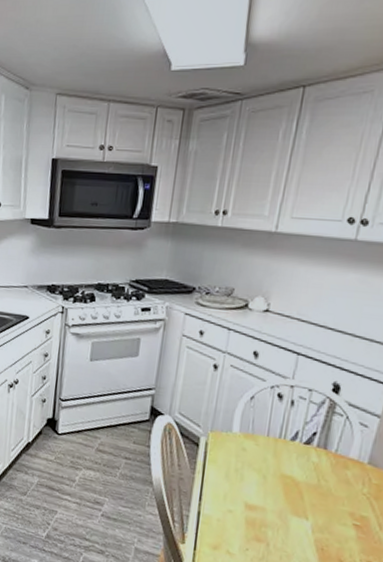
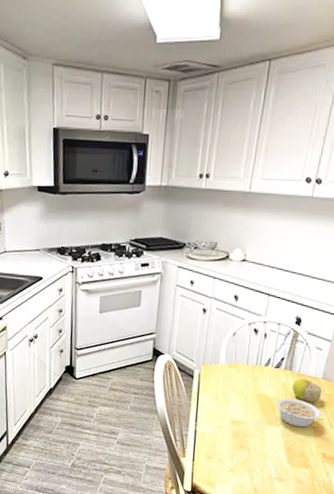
legume: none [305,483,370,525] -> present [276,398,324,428]
fruit: none [326,460,369,493] -> present [292,379,323,402]

